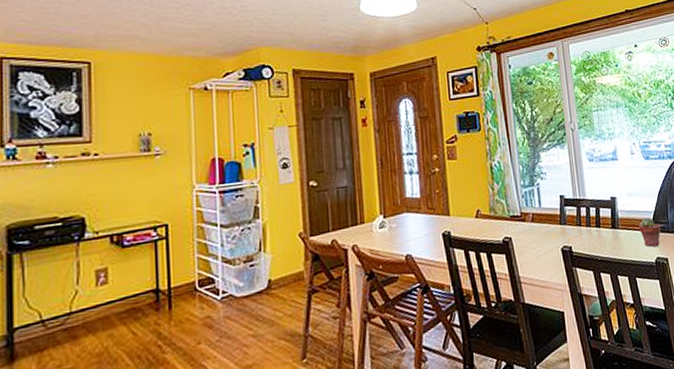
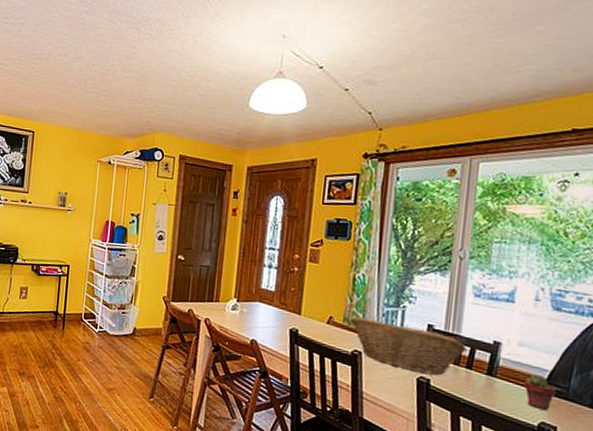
fruit basket: none [495,200,593,244] -> present [350,317,467,375]

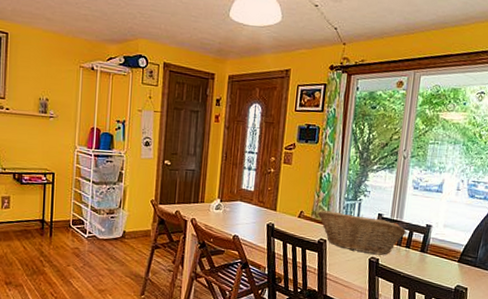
potted succulent: present [524,374,556,410] -> none [446,248,468,276]

